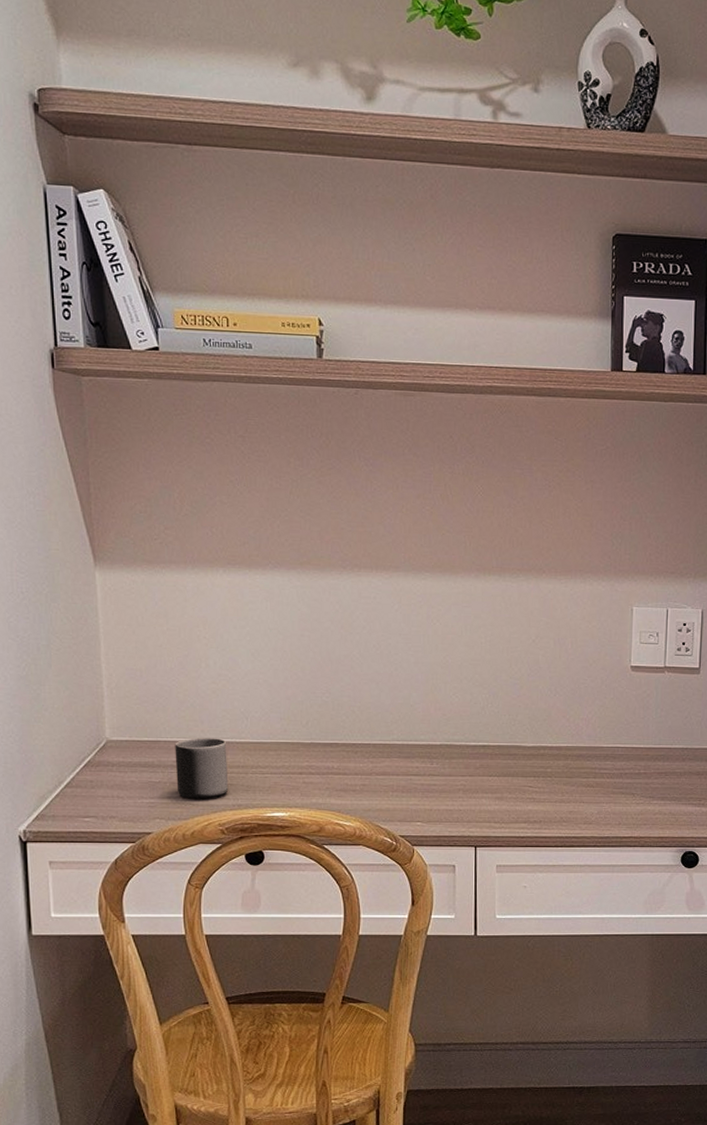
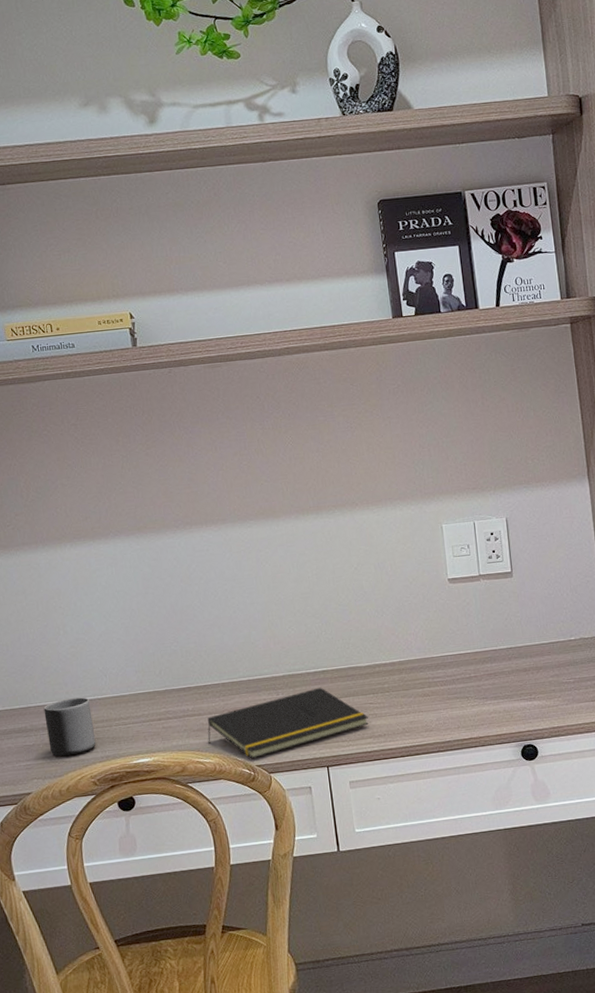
notepad: none [350,762,525,828] -> present [207,687,369,759]

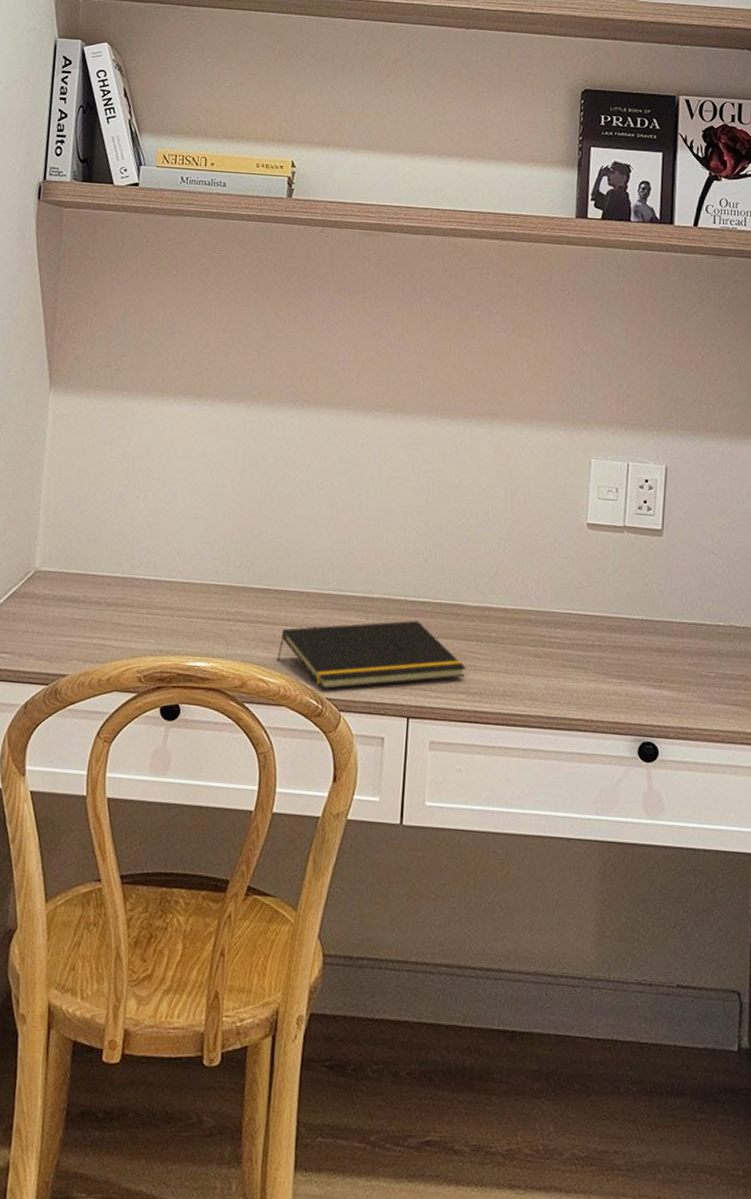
mug: present [43,697,96,757] -> none [99,573,155,641]

